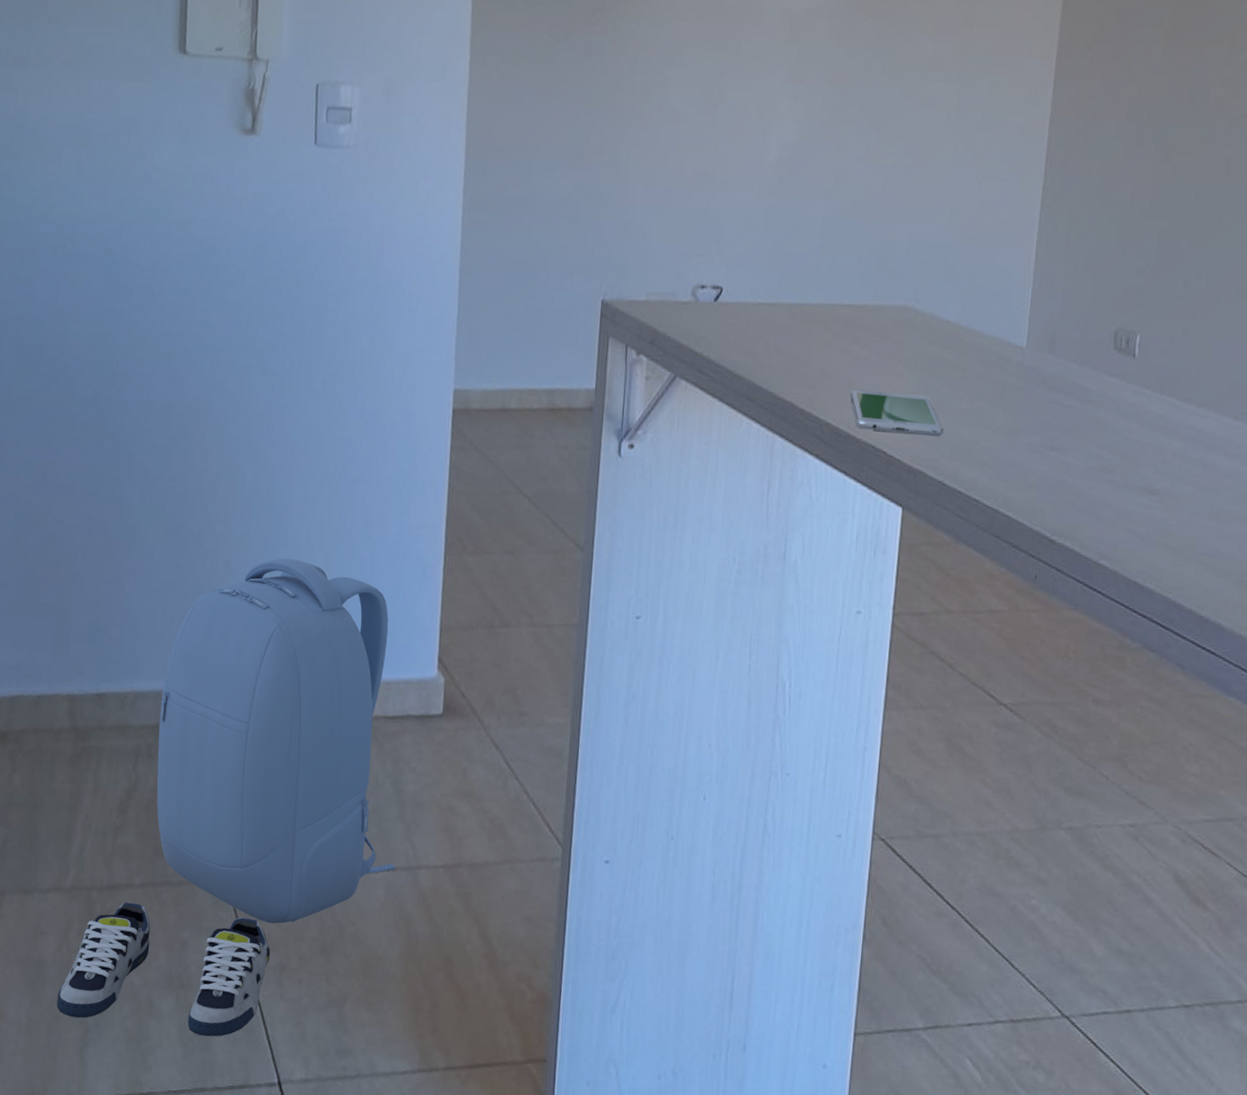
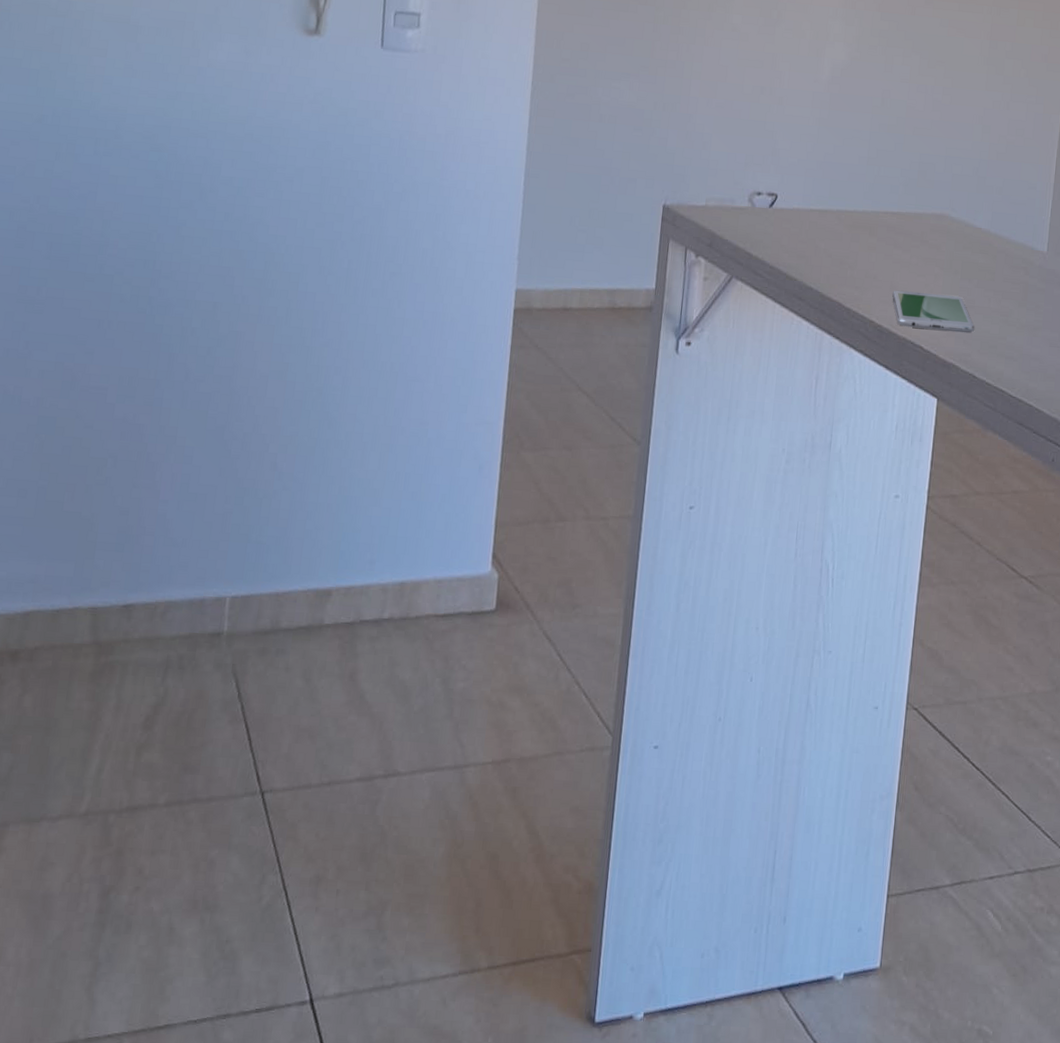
shoe: present [56,902,271,1038] -> none [63,823,307,960]
backpack: present [156,558,396,924] -> none [186,459,443,835]

